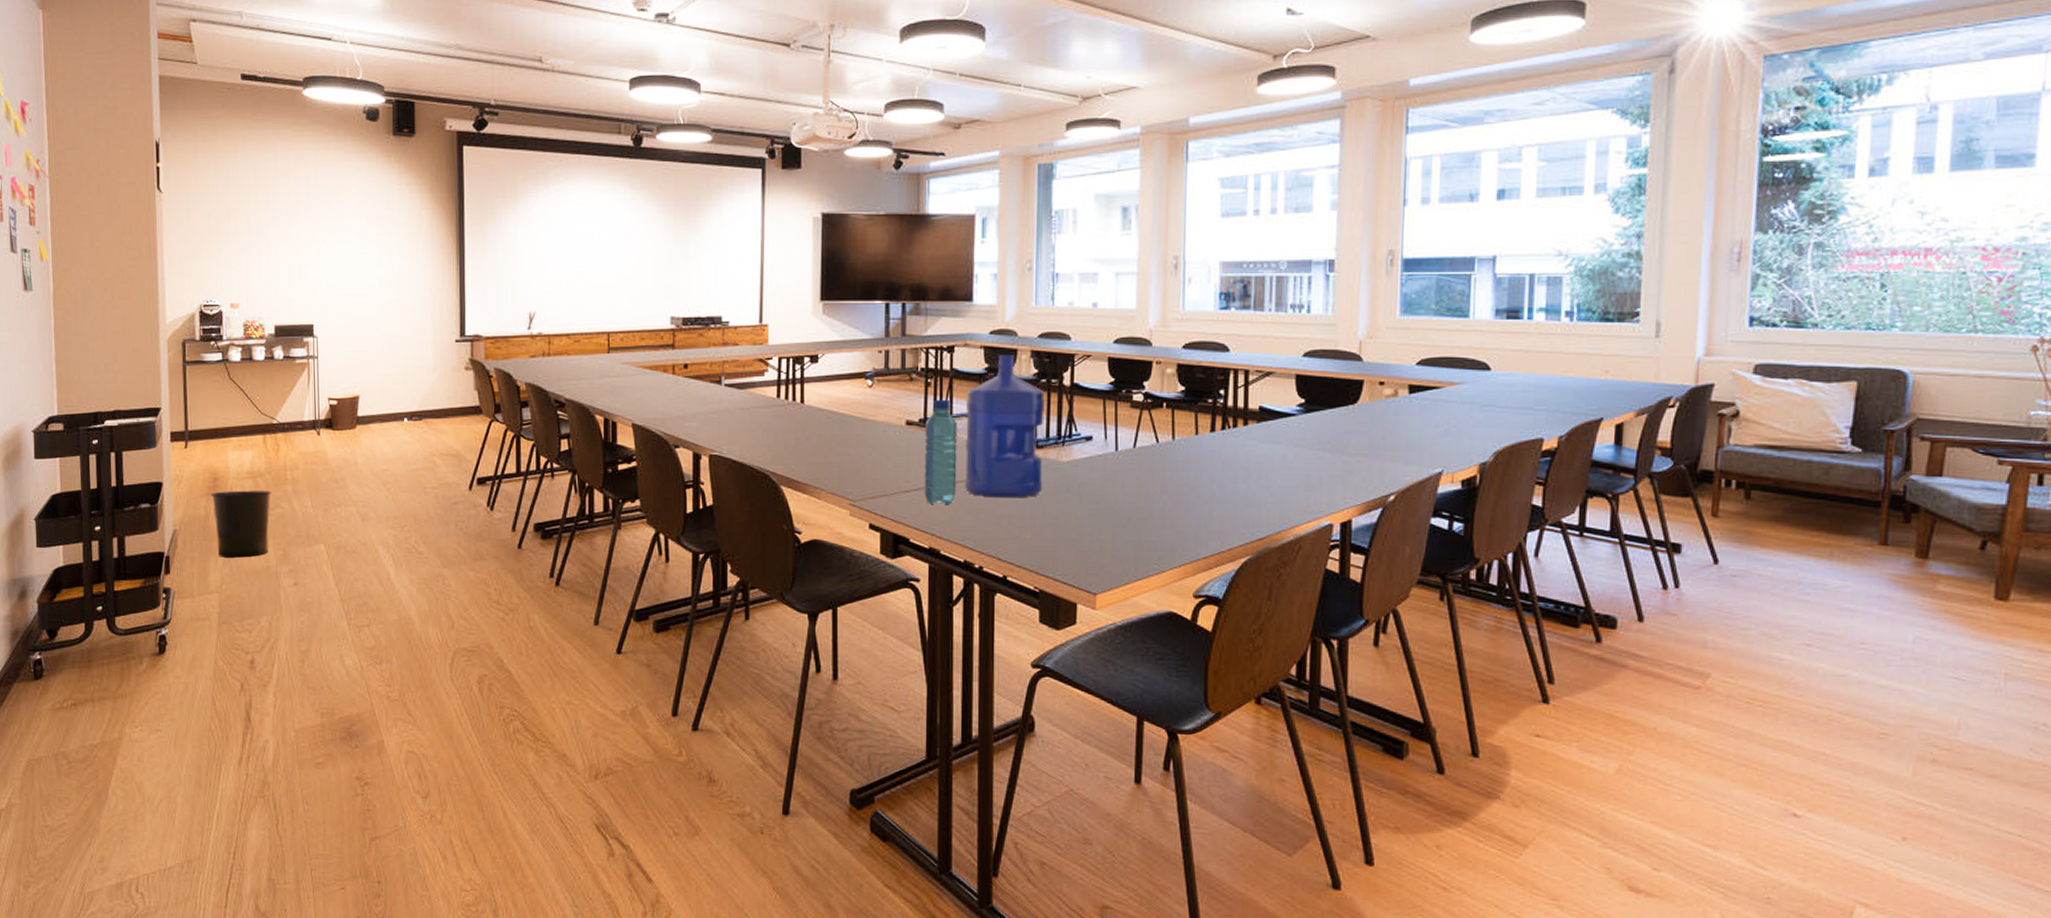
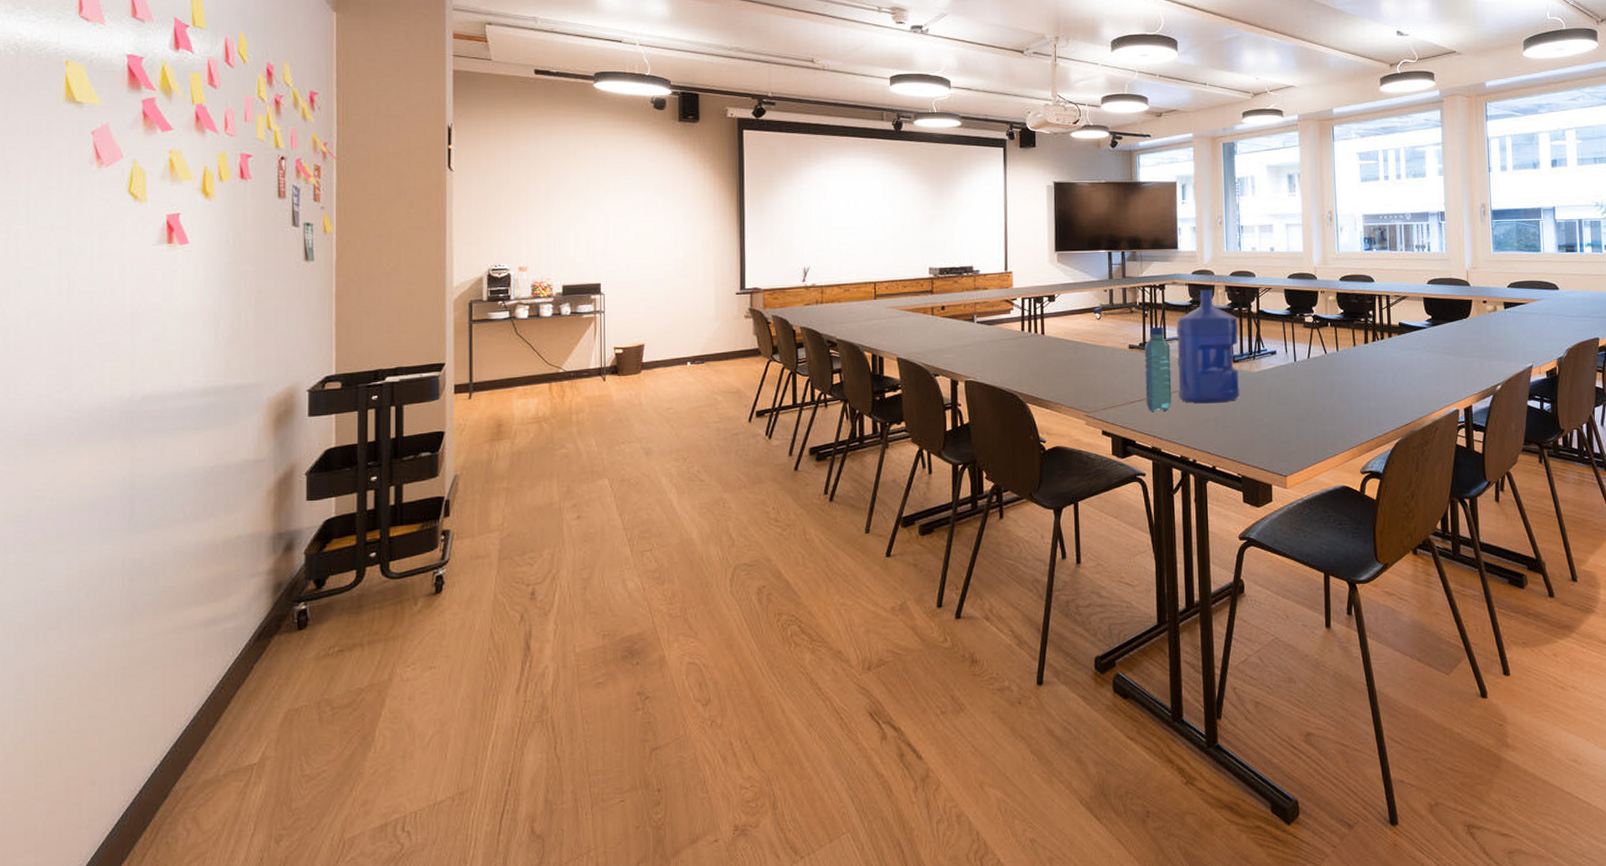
waste bin: present [210,490,271,558] -> none [494,433,556,497]

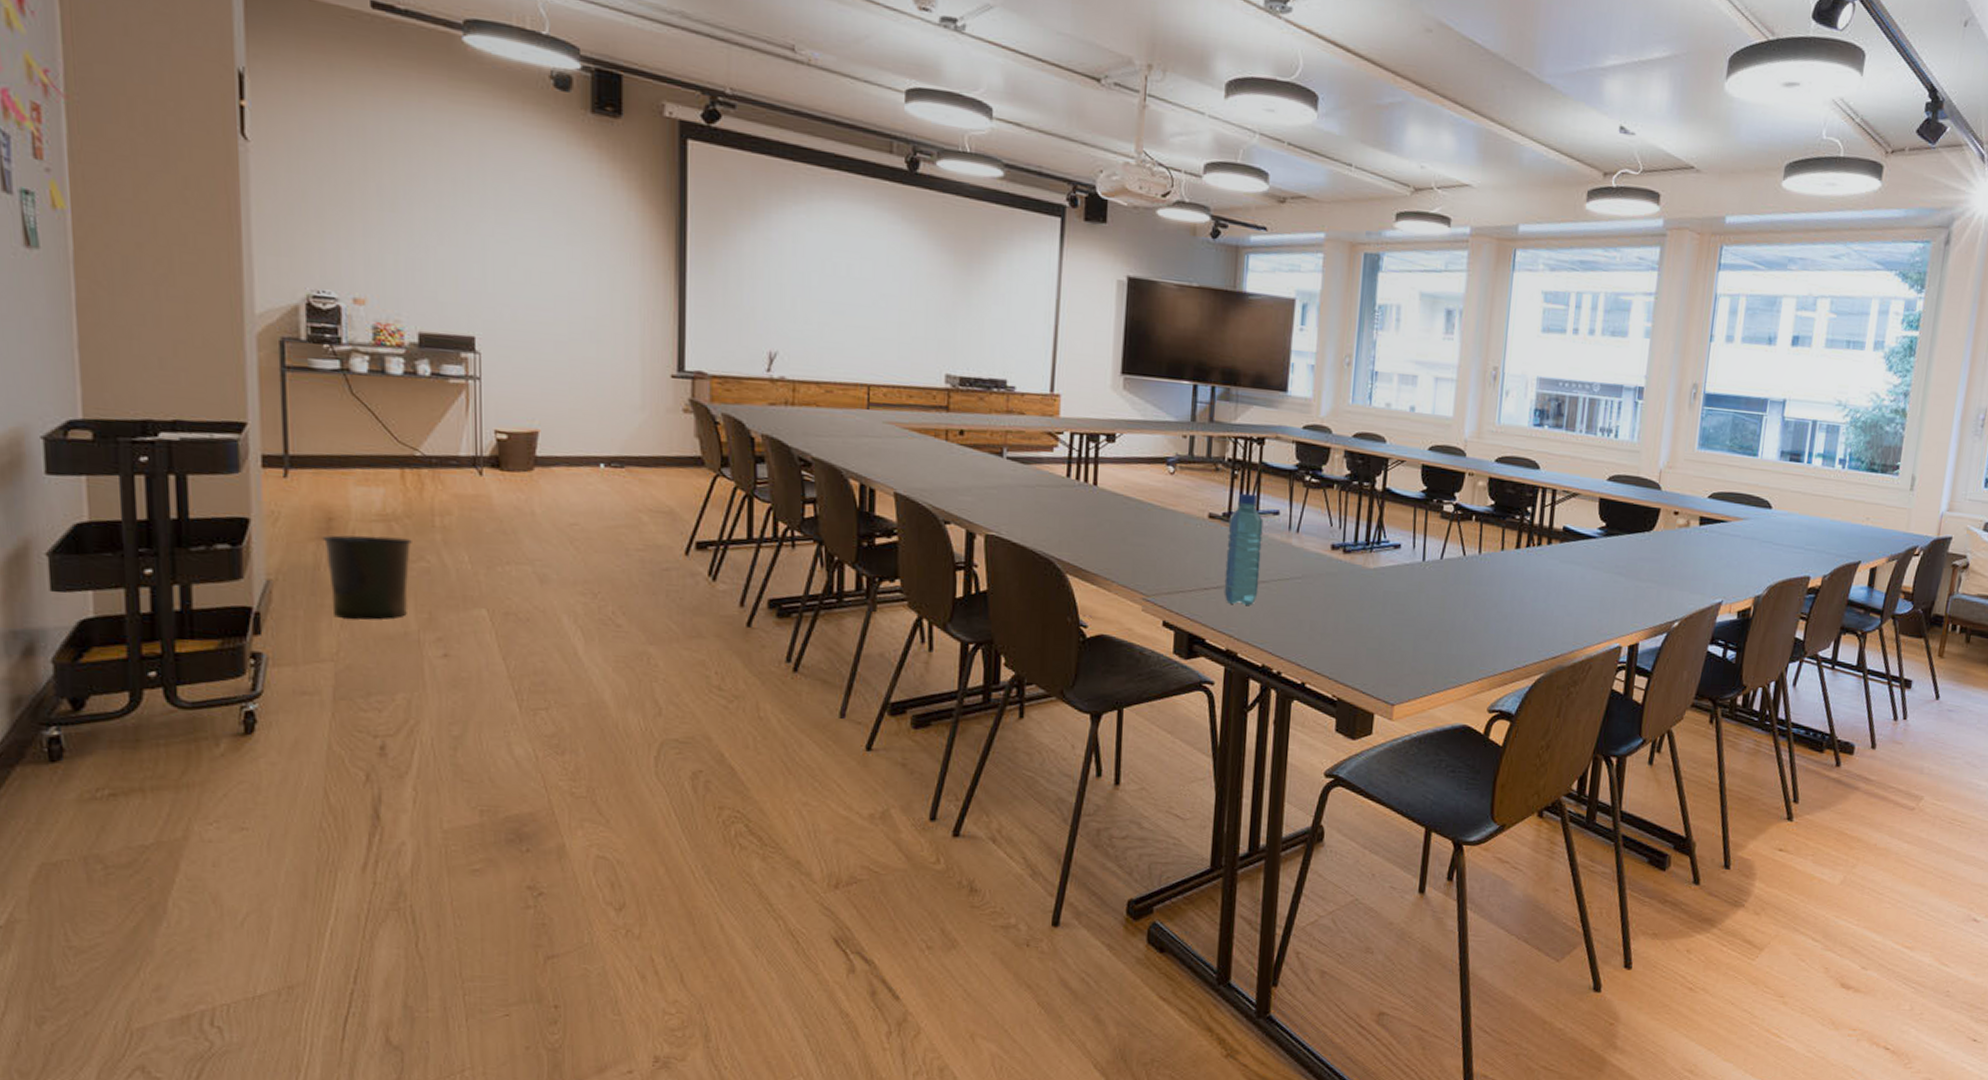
waste bin: none [494,433,556,497] -> present [322,535,412,620]
water jug: present [1176,290,1240,404] -> none [1266,451,1356,603]

